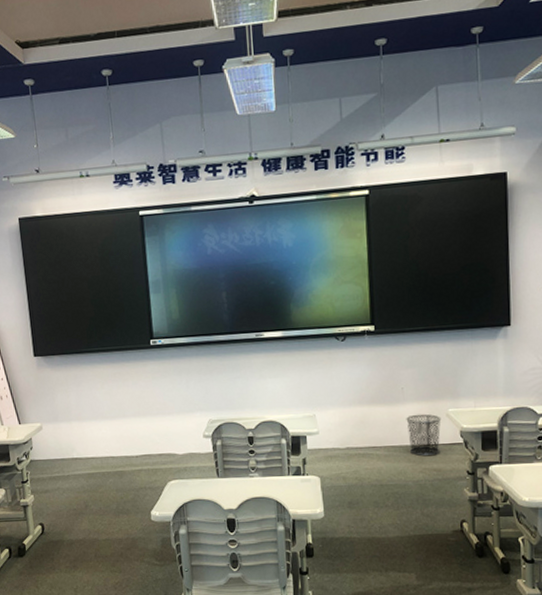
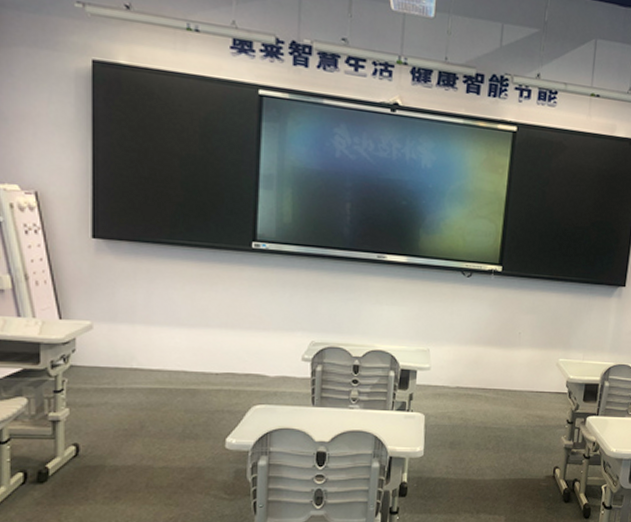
waste bin: present [406,413,442,457] -> none [518,360,552,403]

